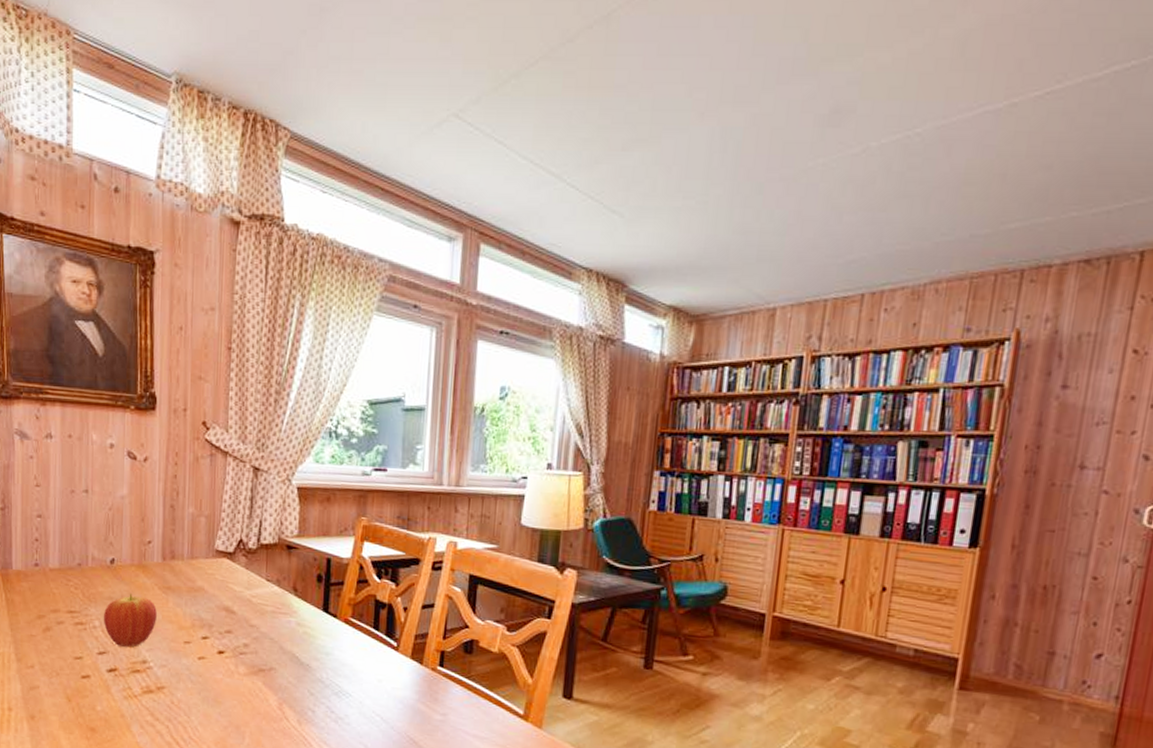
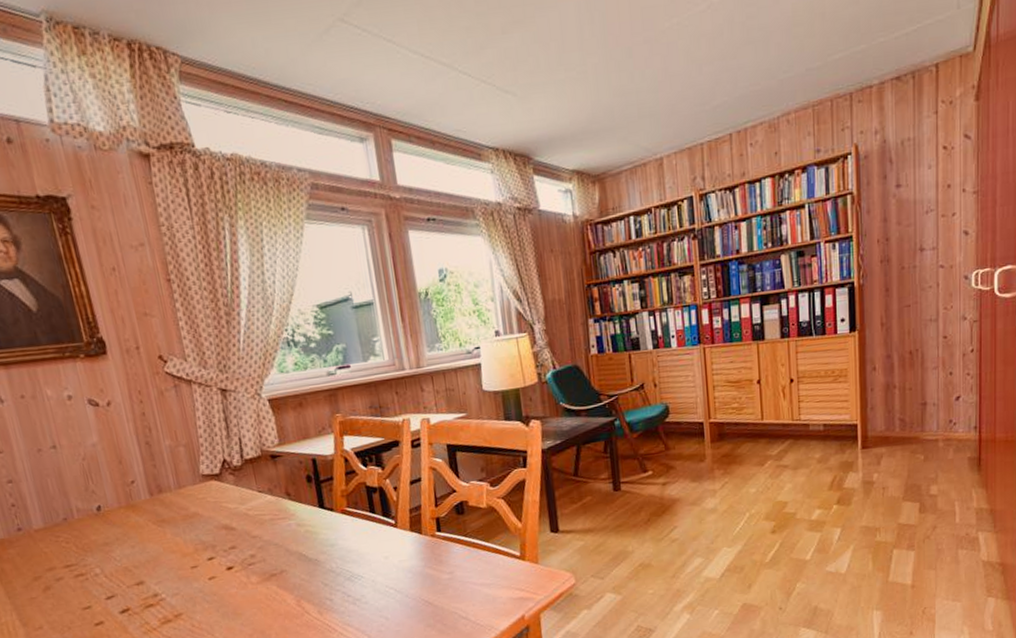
fruit: present [103,593,157,647] -> none [102,534,159,587]

